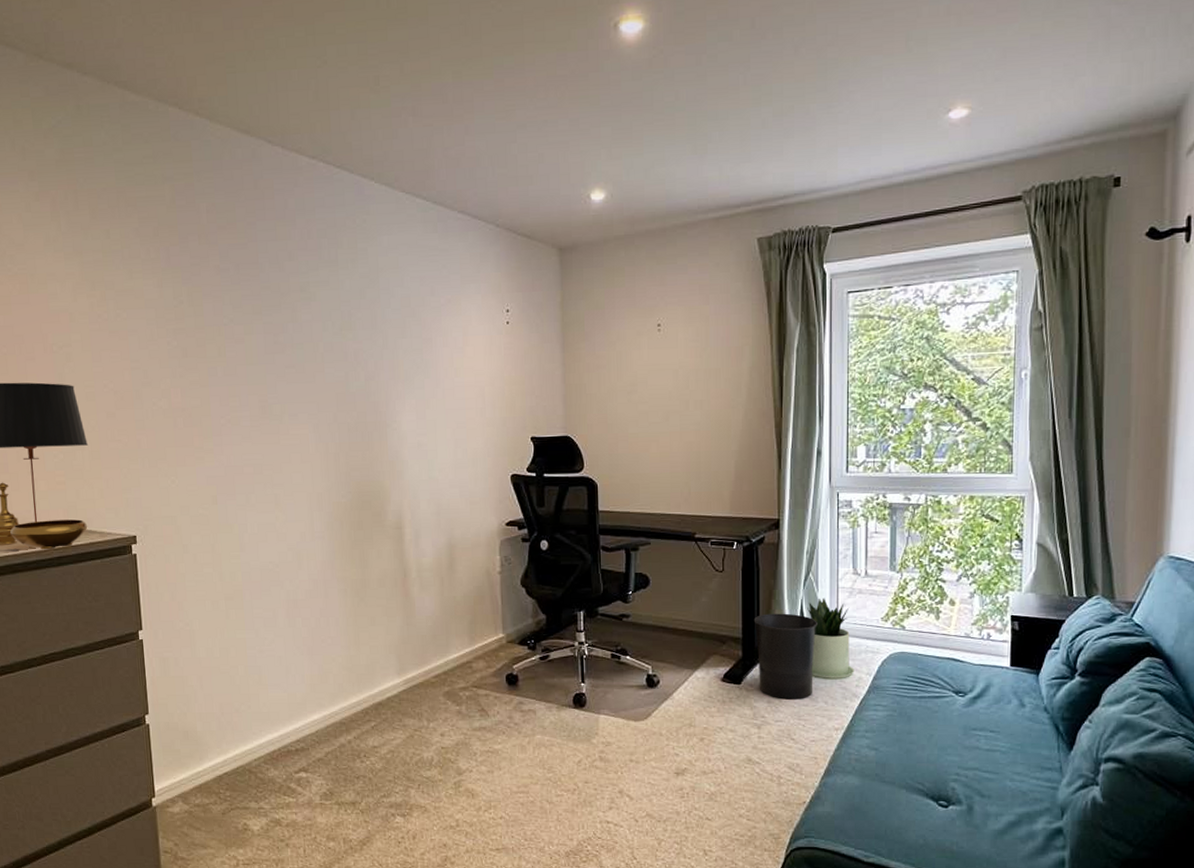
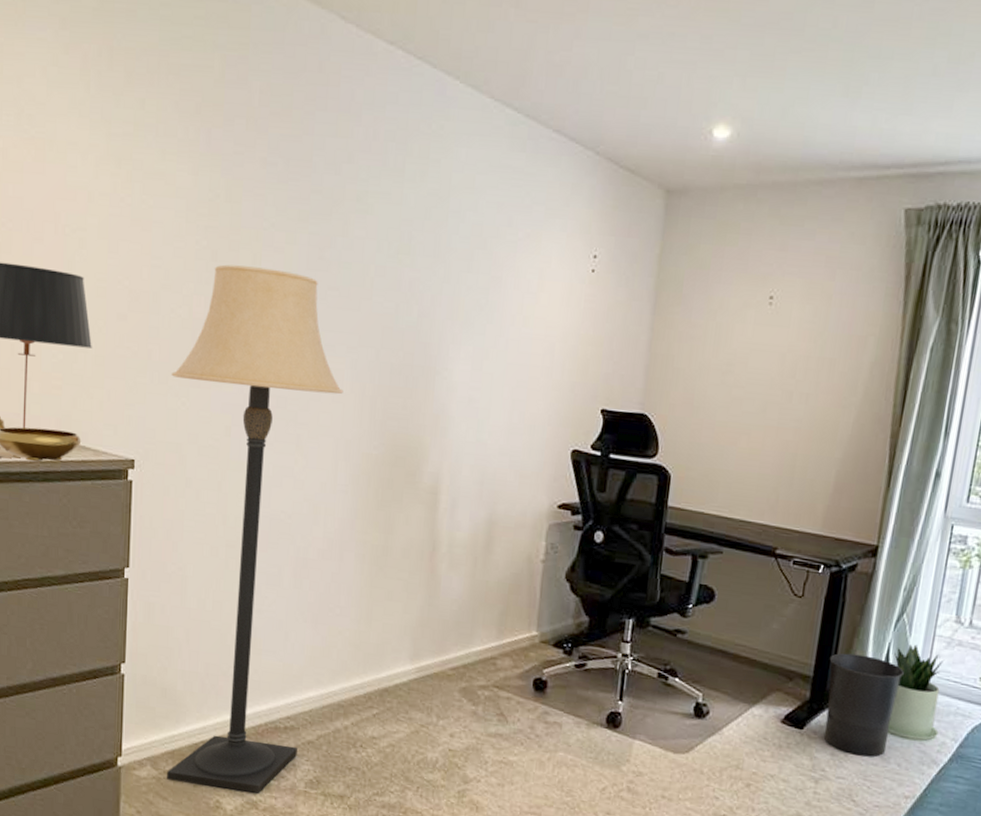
lamp: none [159,357,310,812] -> present [167,264,344,794]

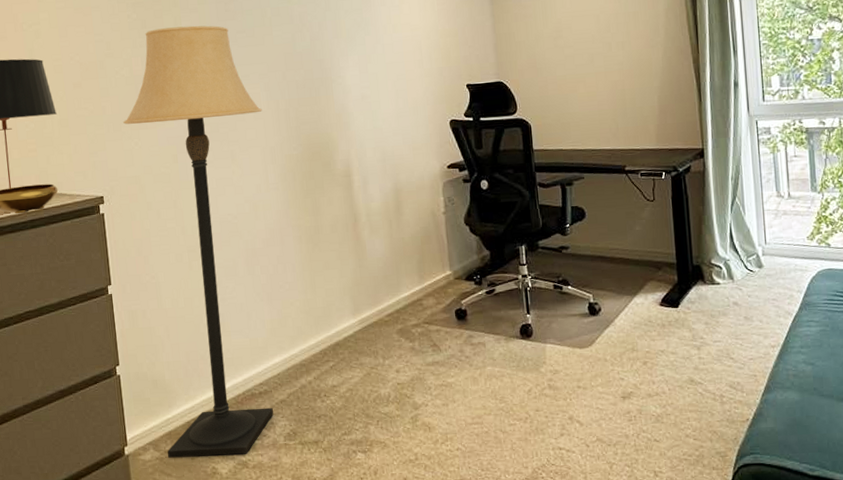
waste bin: present [823,653,904,757] -> none [686,237,748,320]
planter: present [888,644,945,741] -> none [736,220,786,298]

